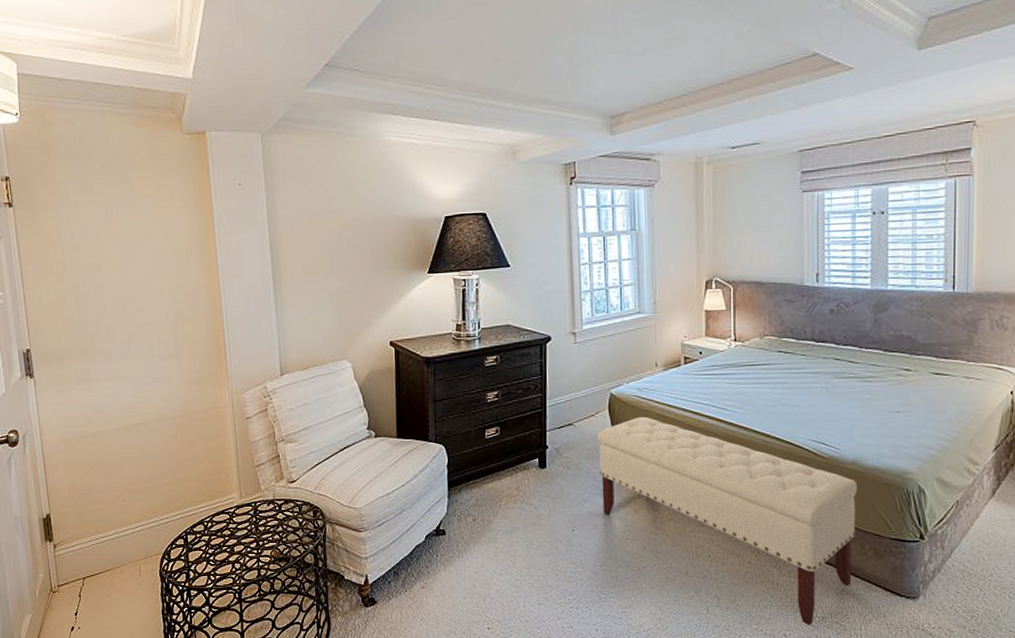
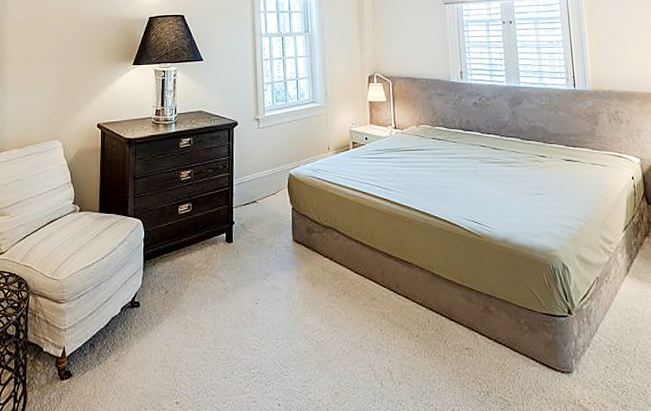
bench: present [597,416,858,626] -> none [278,195,511,401]

